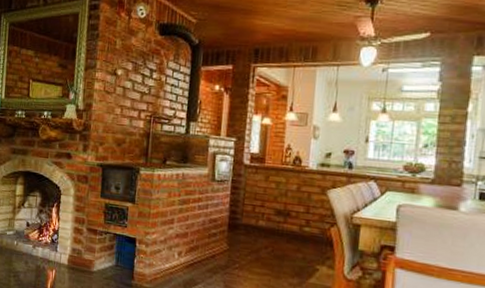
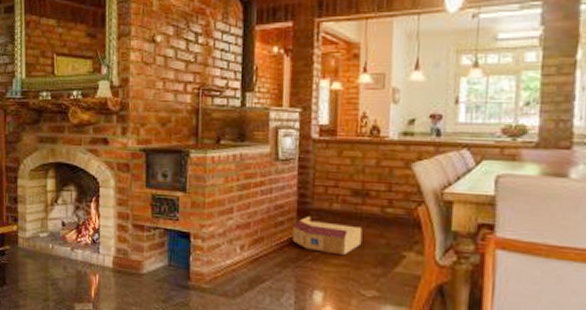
basket: none [223,230,283,266] -> present [293,215,363,256]

